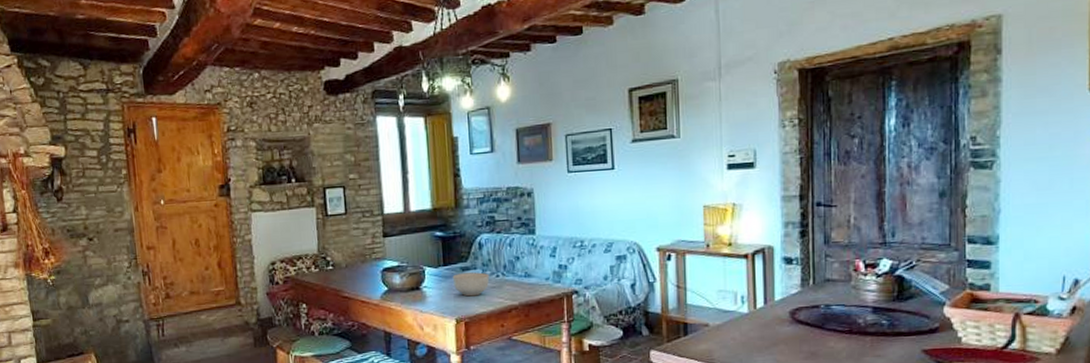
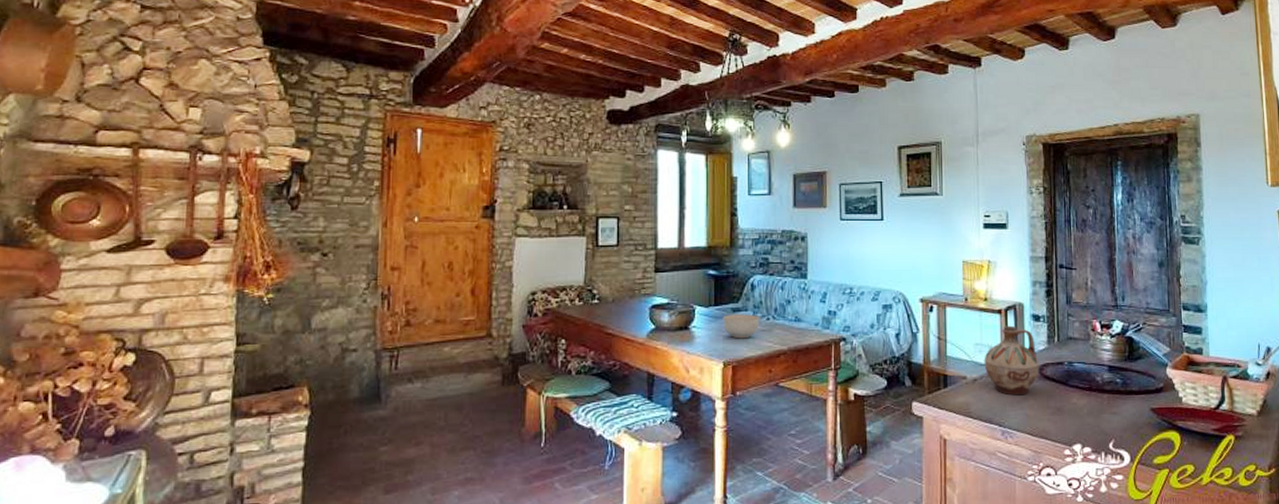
ceramic jug: none [728,270,791,341] -> present [984,325,1039,396]

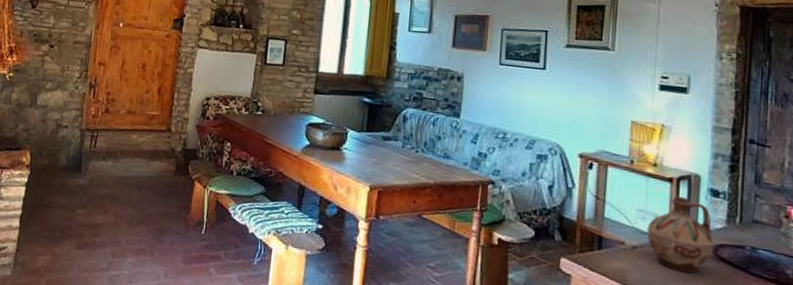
bowl: present [722,314,760,339] -> none [372,141,409,168]

